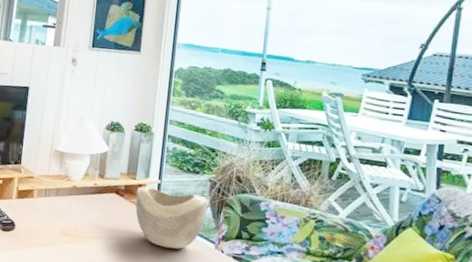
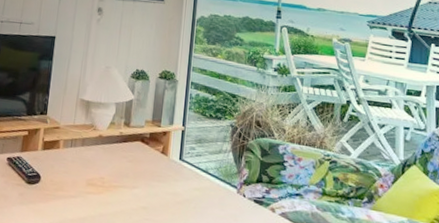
decorative bowl: present [135,186,207,249] -> none [160,133,229,195]

